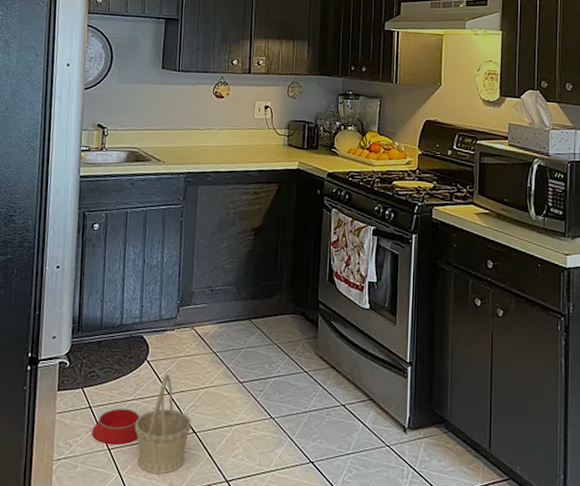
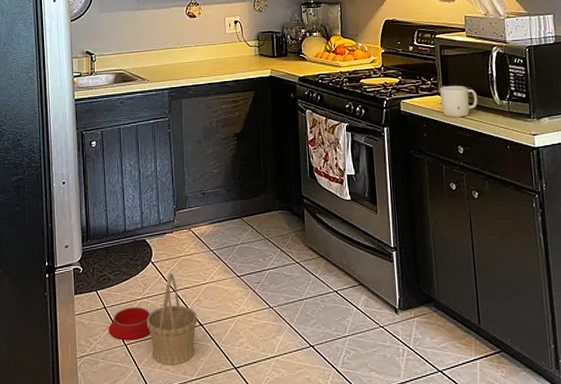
mug: none [474,195,513,230] -> present [439,85,478,117]

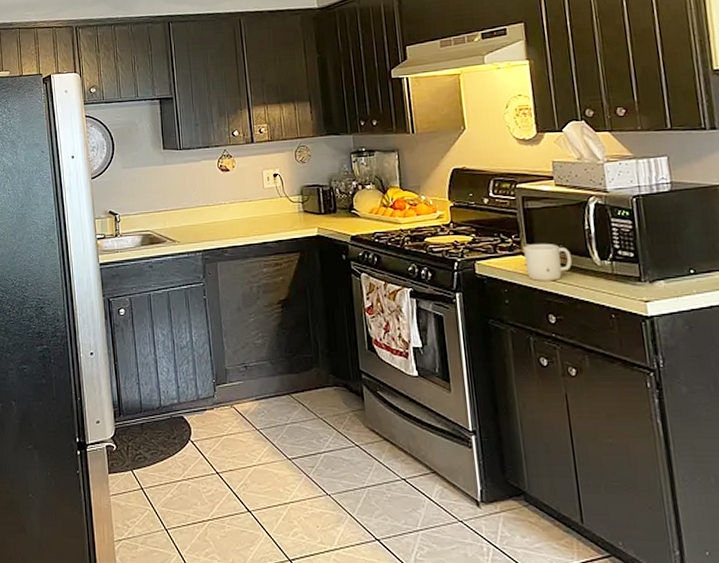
pet bowl: present [109,307,151,340] -> none [147,489,193,525]
basket: present [146,273,198,365] -> none [187,453,246,554]

